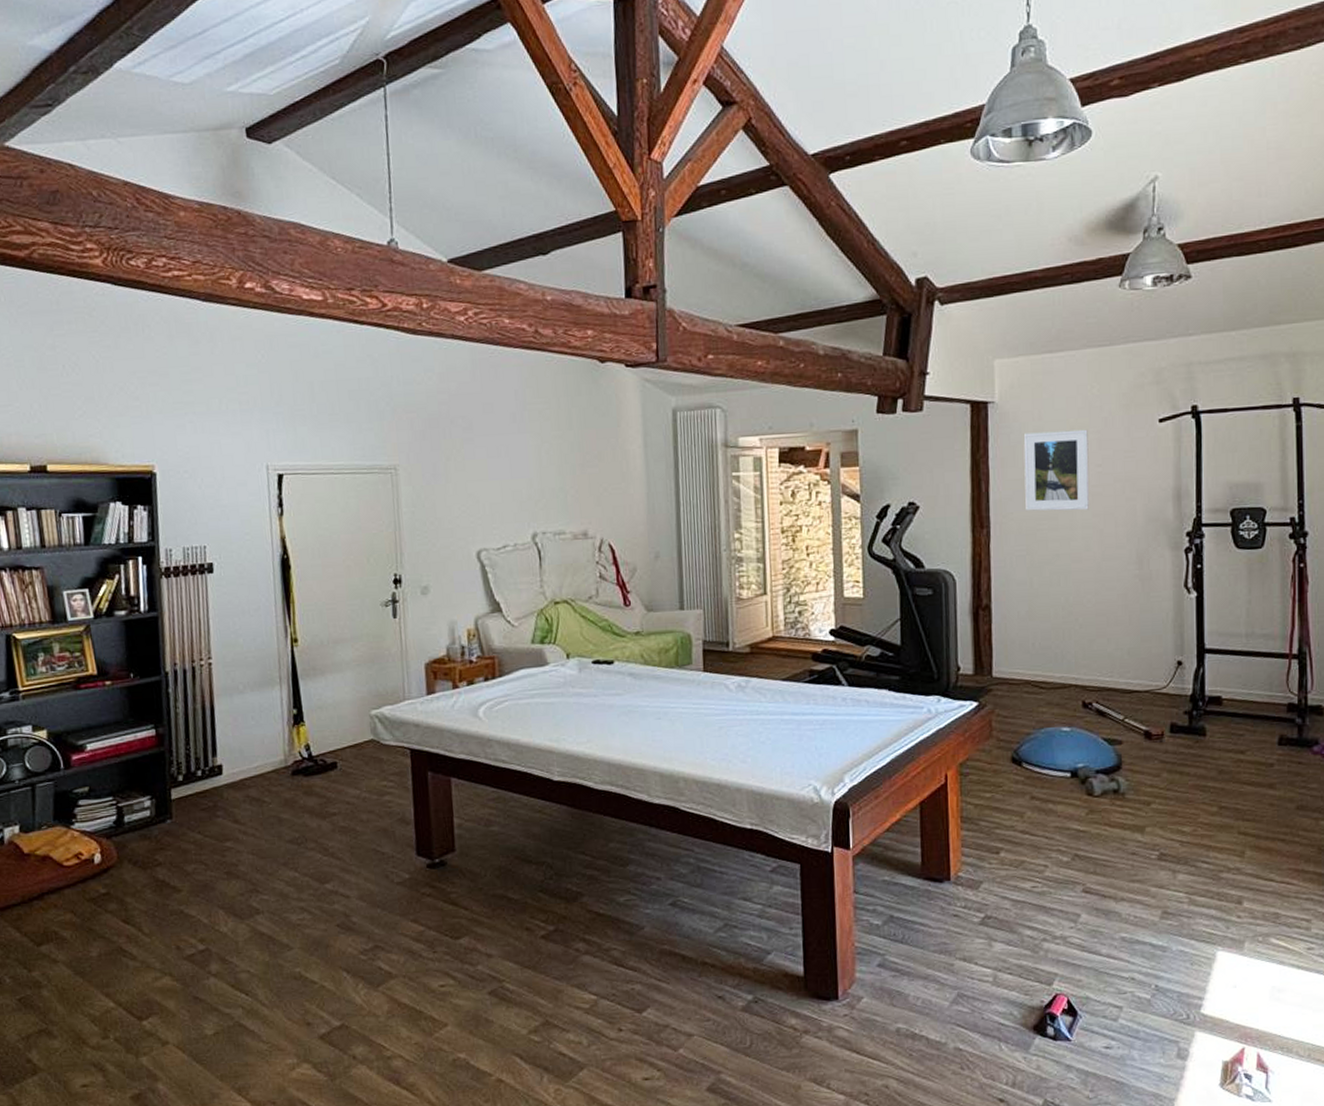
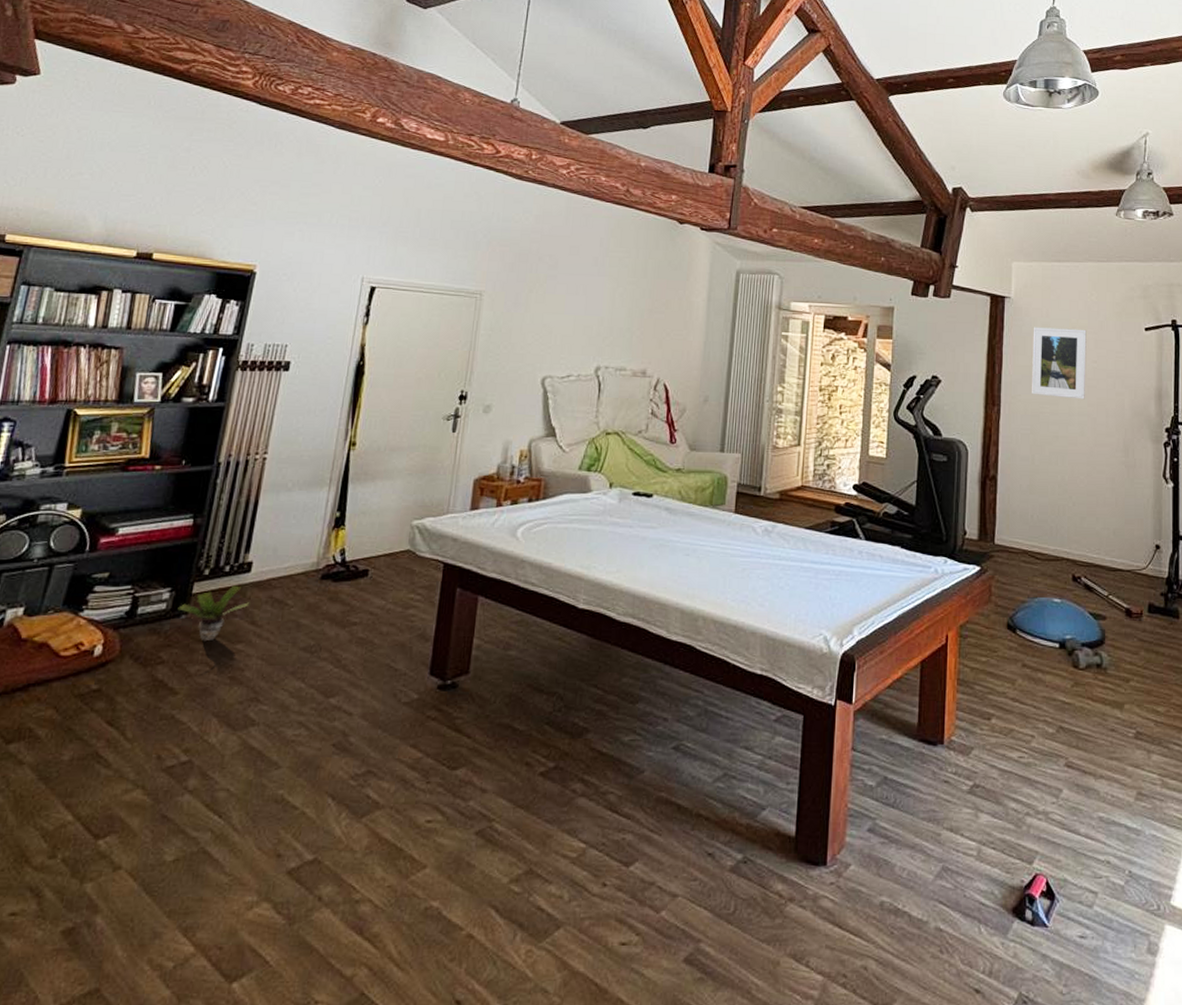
potted plant: none [161,788,229,842] -> present [177,585,250,642]

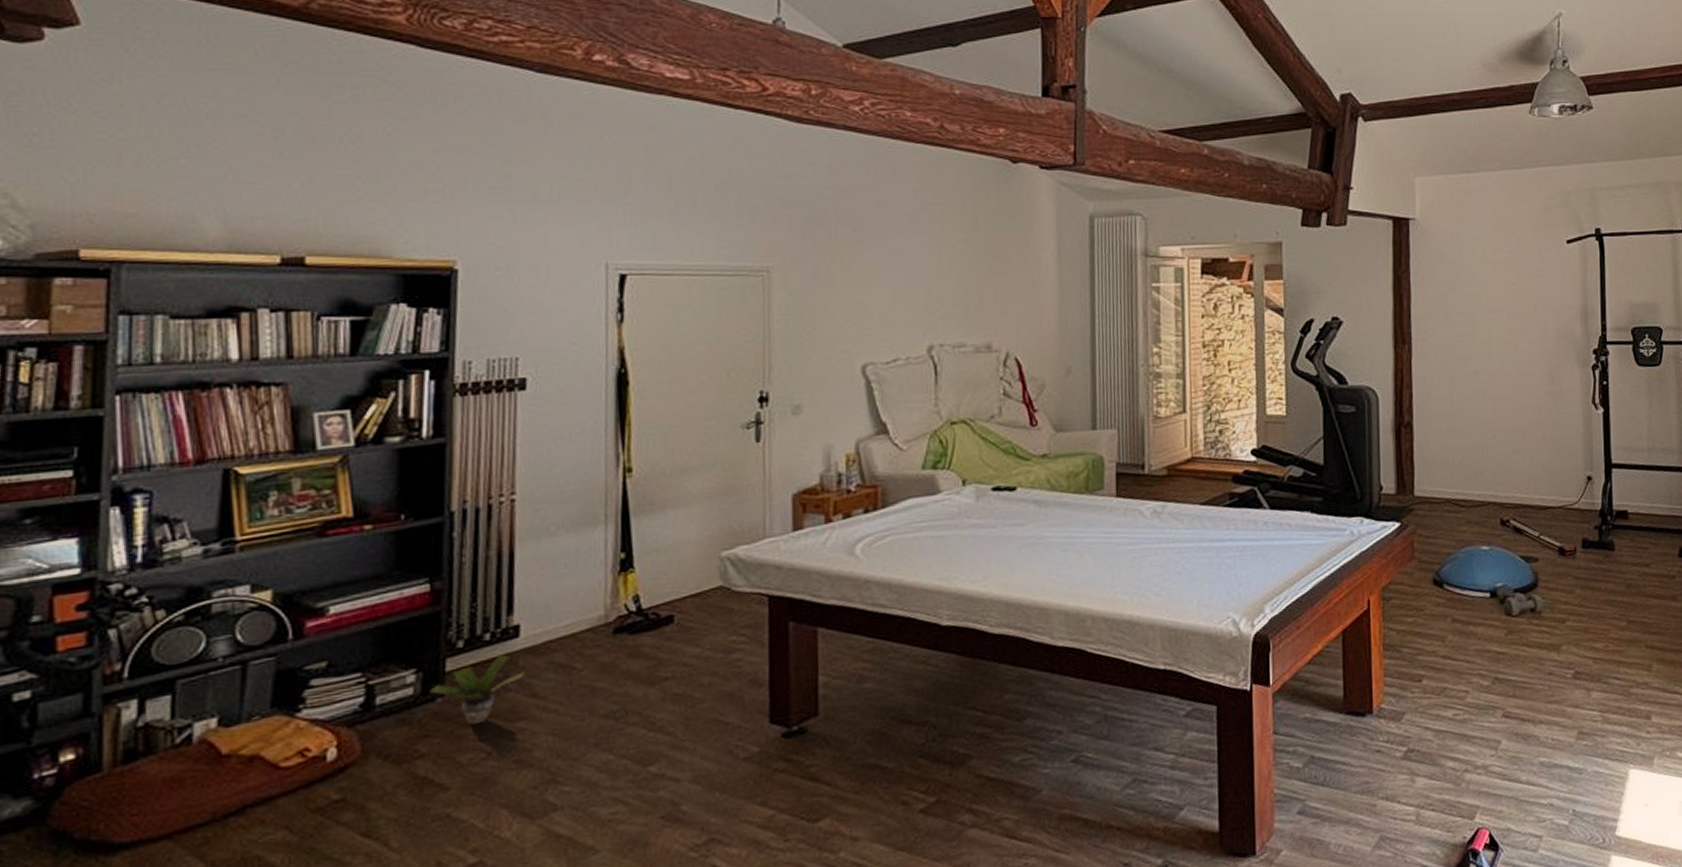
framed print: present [1031,327,1087,400] -> none [1443,248,1505,328]

